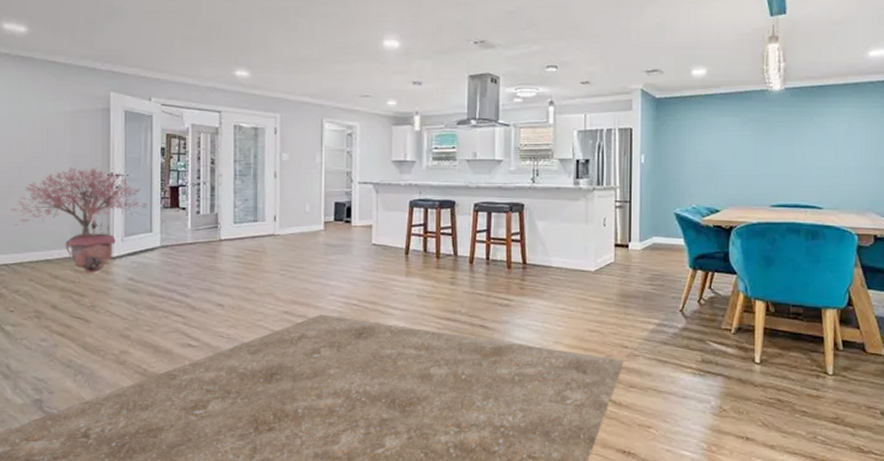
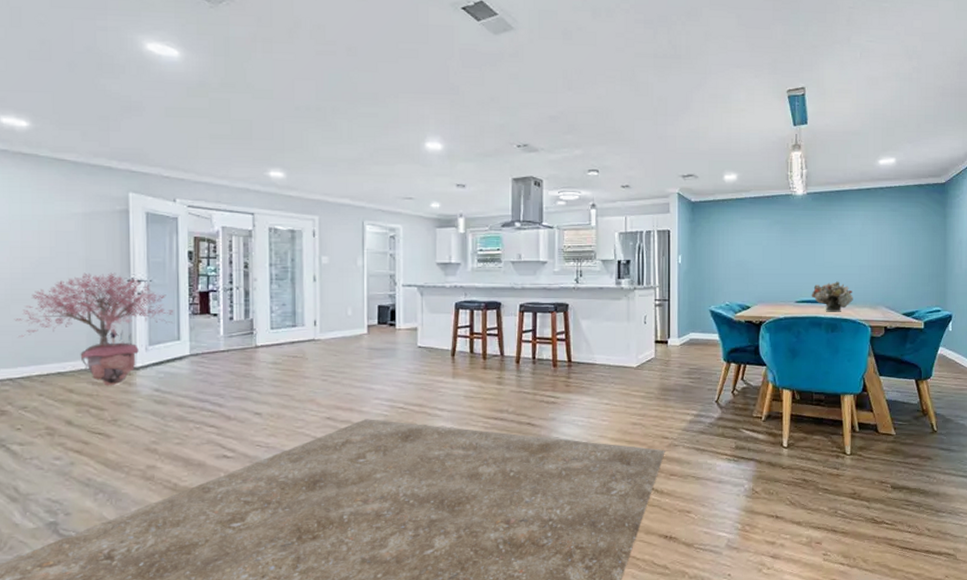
flower arrangement: none [788,184,838,218] -> present [811,281,853,312]

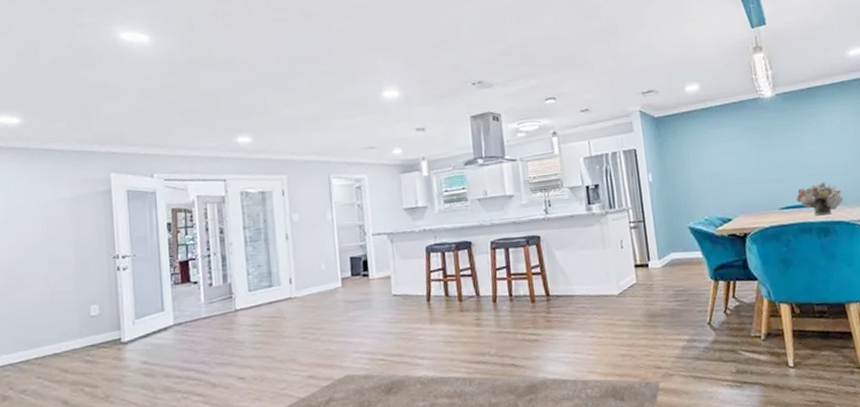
potted tree: present [14,272,174,386] -> none [12,251,157,364]

